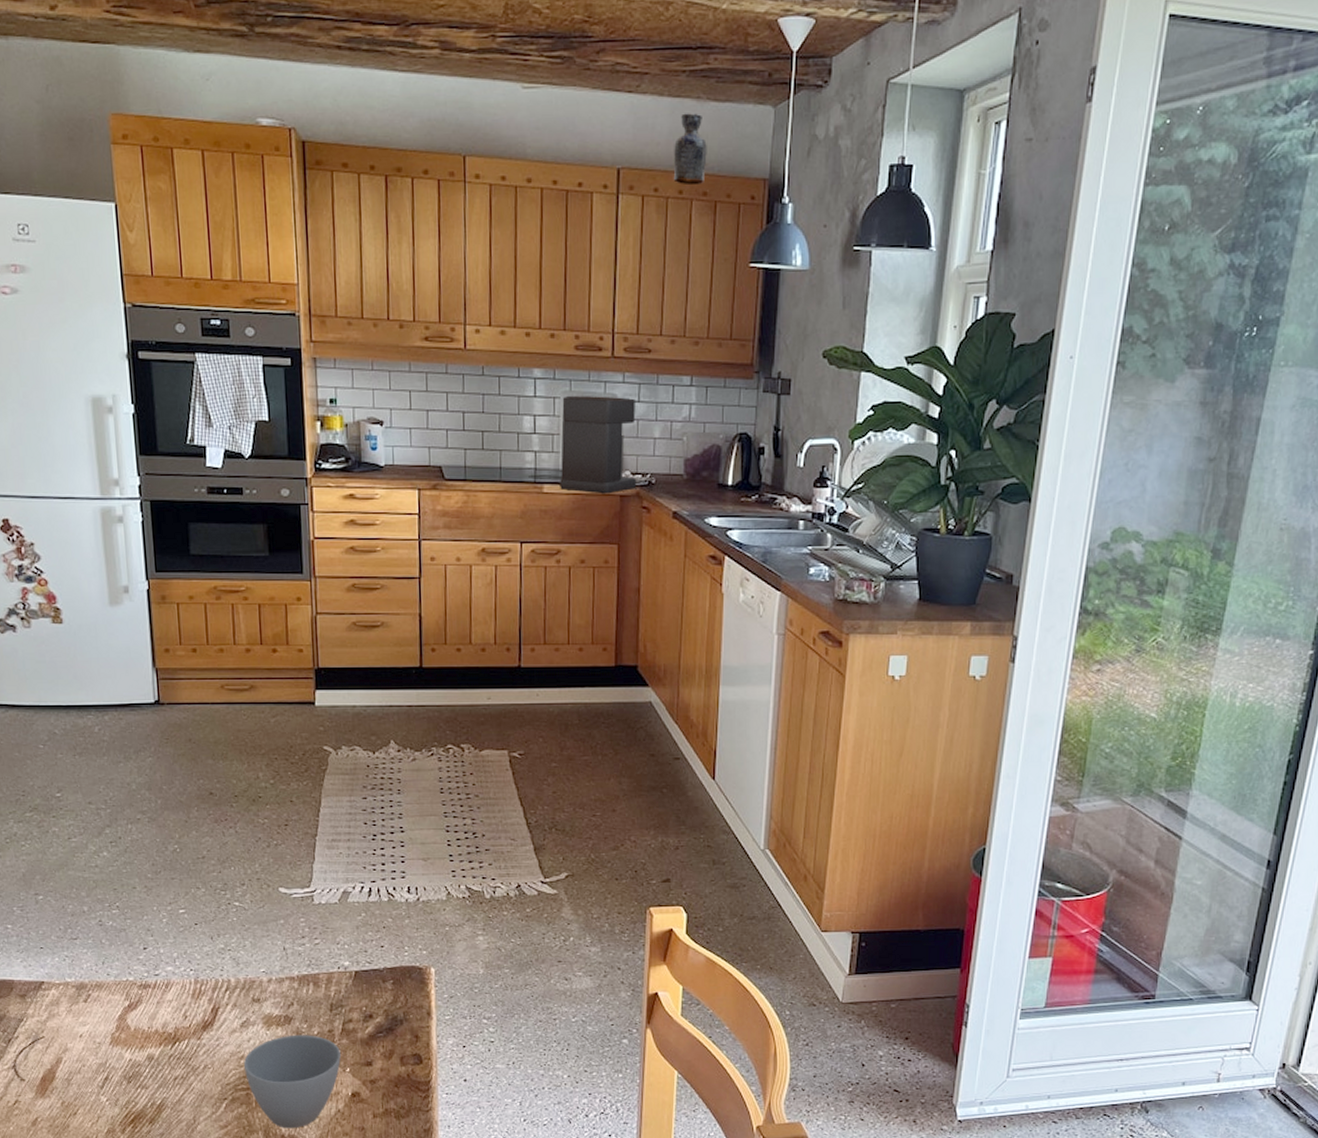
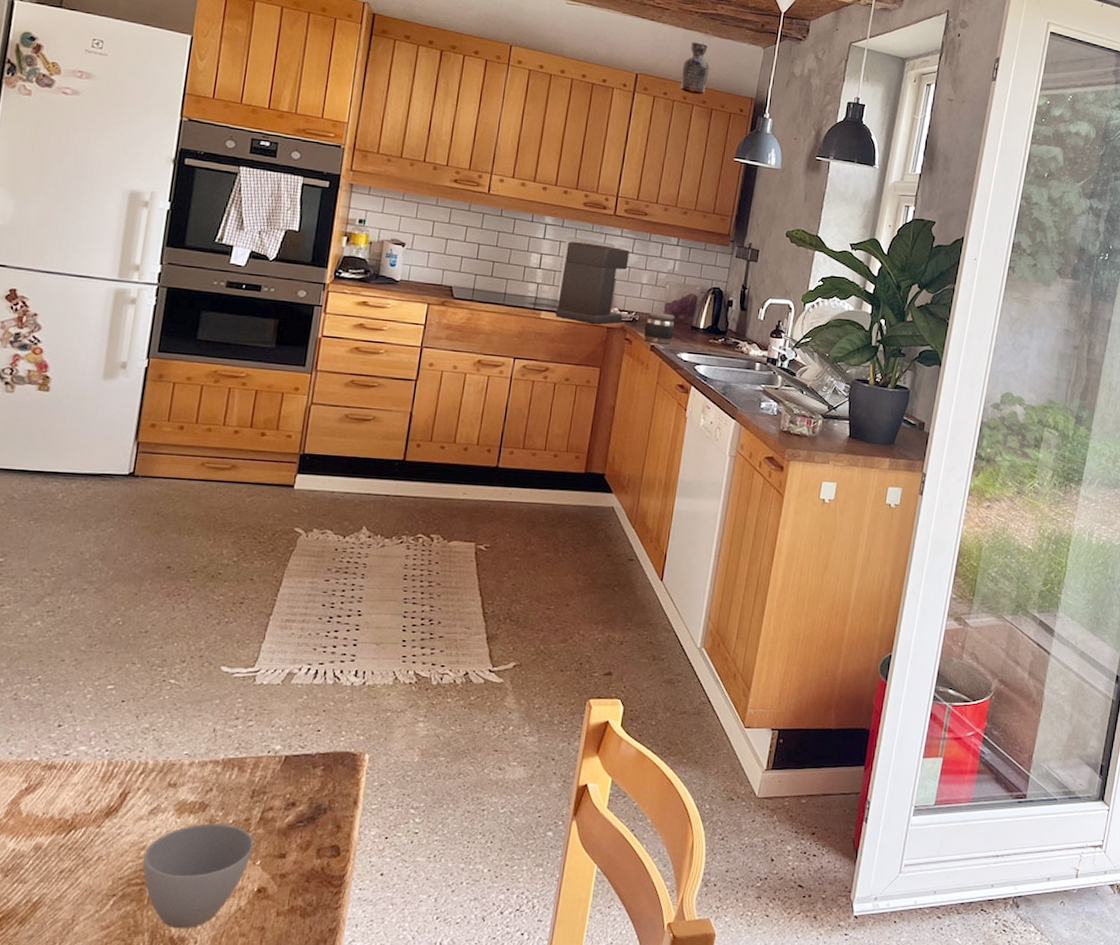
jar: none [664,471,698,509] -> present [644,312,676,345]

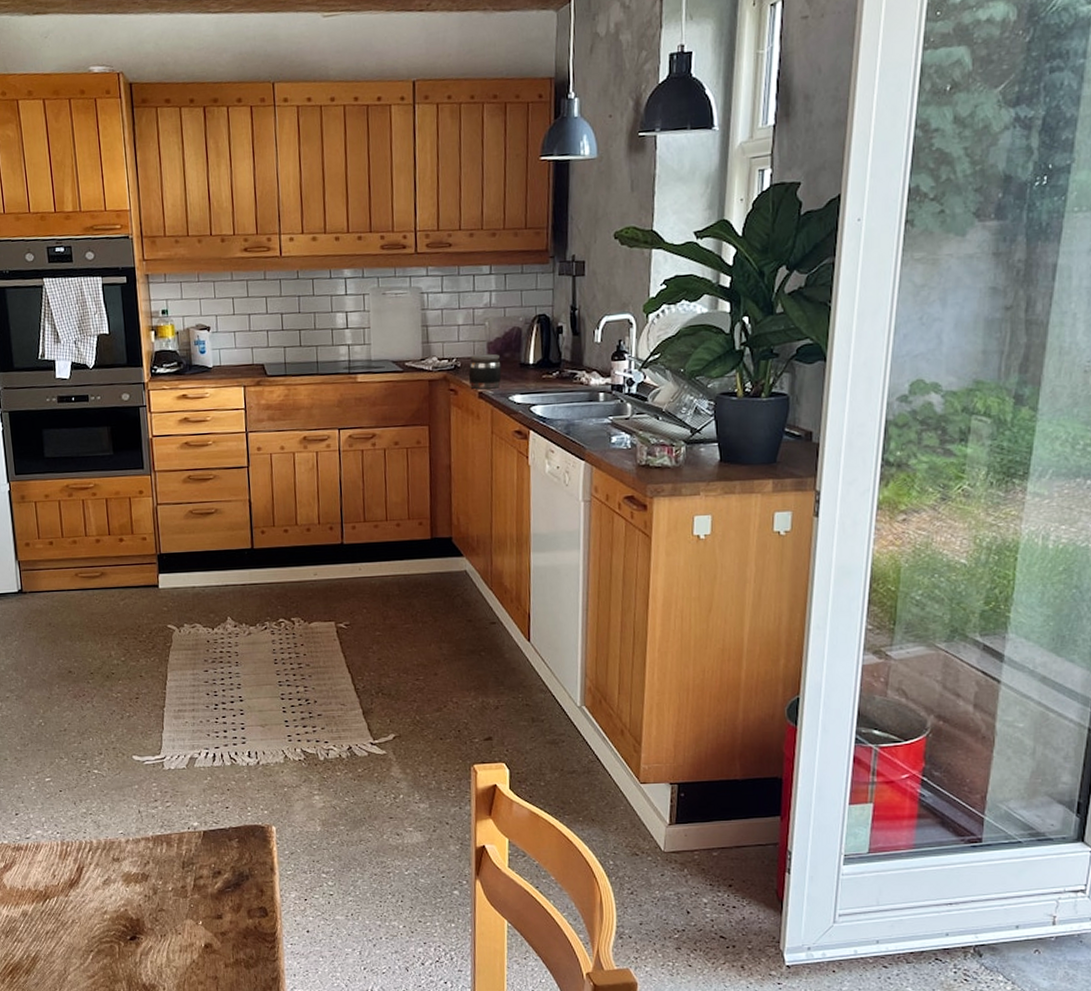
cup: present [142,823,254,929] -> none [106,891,194,978]
coffee maker: present [555,242,630,325] -> none [371,289,444,380]
ceramic jug: present [680,42,709,95] -> none [464,23,496,91]

